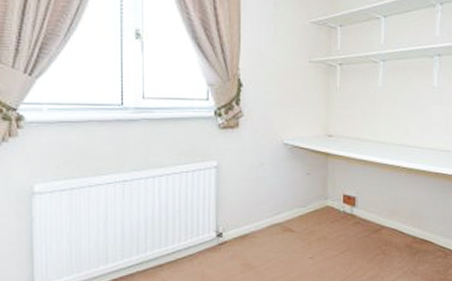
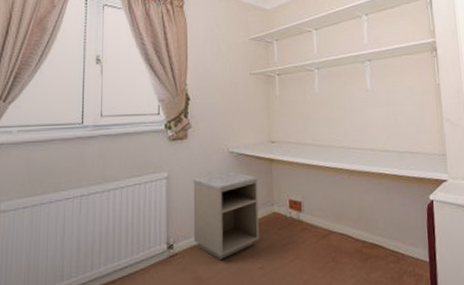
nightstand: none [244,163,313,249] -> present [193,171,259,259]

